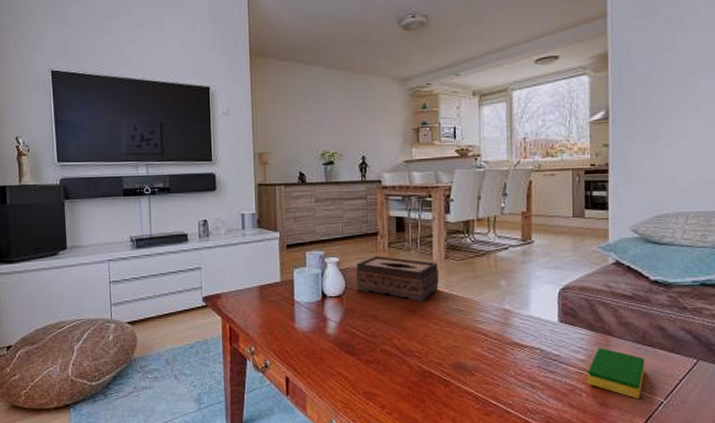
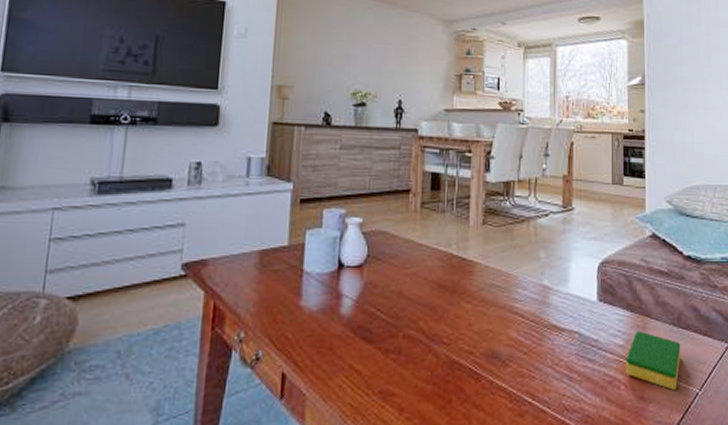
tissue box: present [355,256,439,302] -> none [380,218,475,275]

